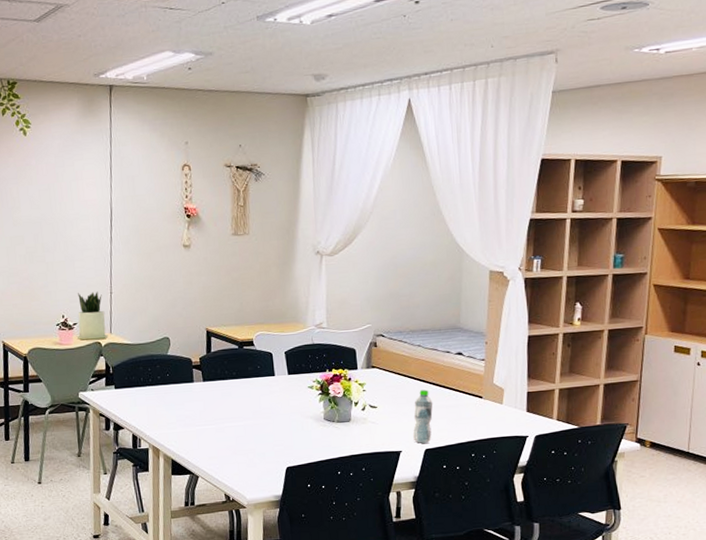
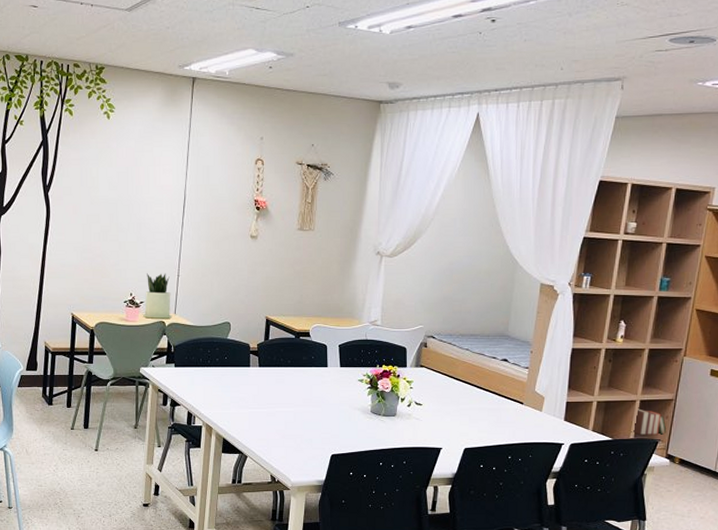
water bottle: present [413,390,433,444] -> none [454,392,476,442]
books: none [597,393,634,421] -> present [631,408,667,436]

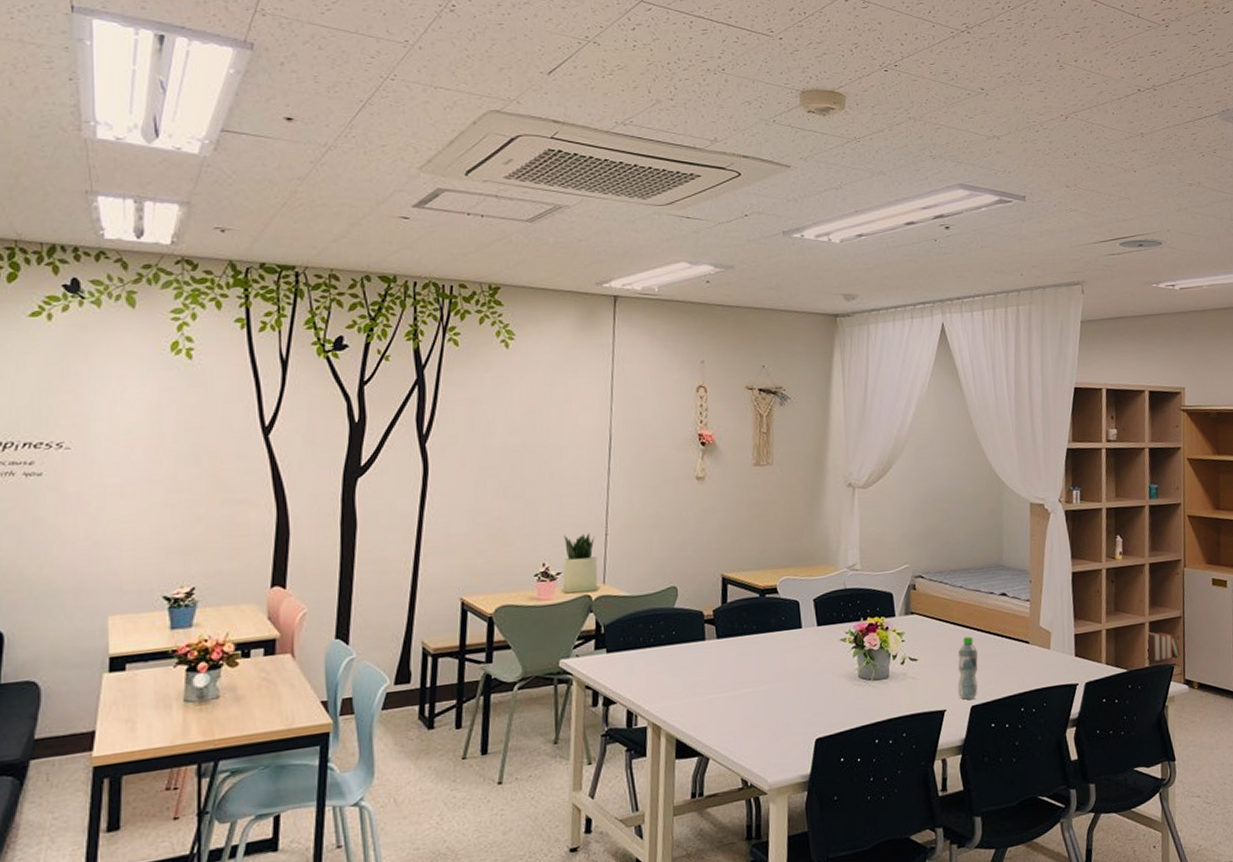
water bottle: none [454,392,476,442] -> present [957,636,978,700]

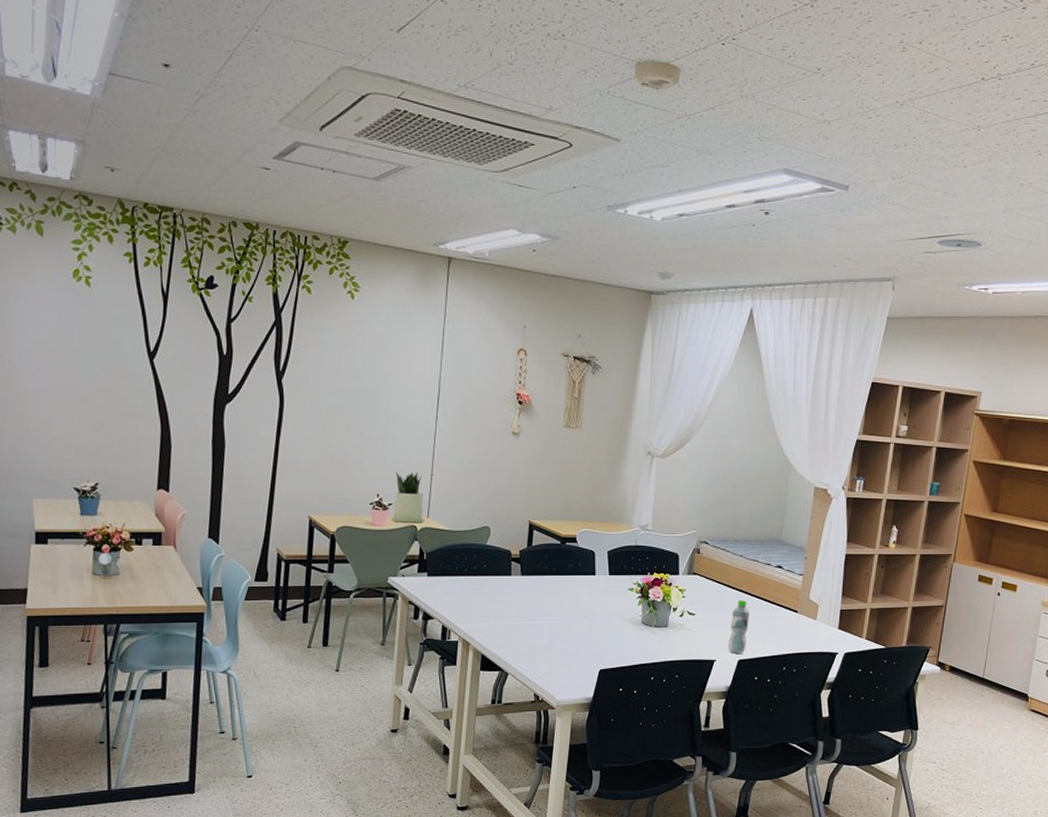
books: present [1145,631,1181,662] -> none [903,615,937,643]

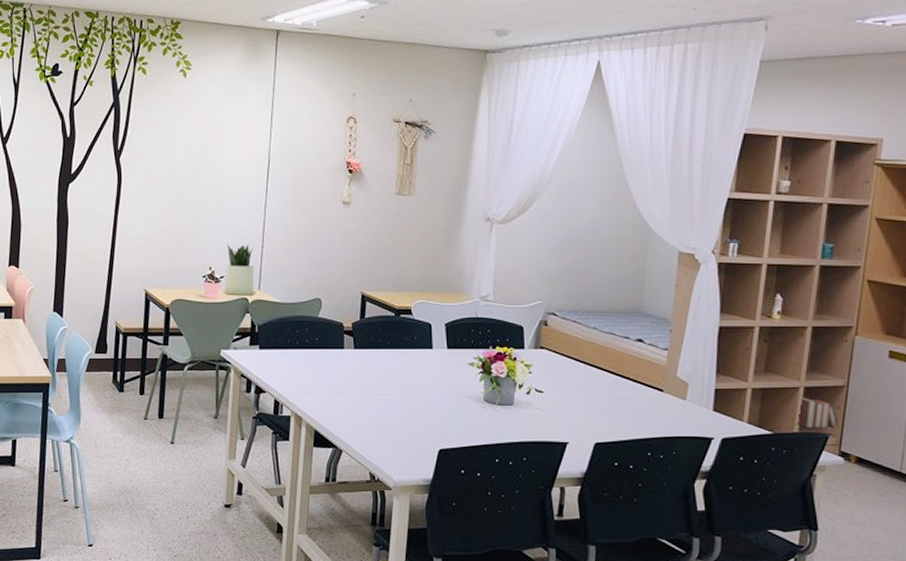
water bottle: present [728,600,750,654] -> none [583,377,607,436]
books: none [903,615,937,643] -> present [795,397,839,429]

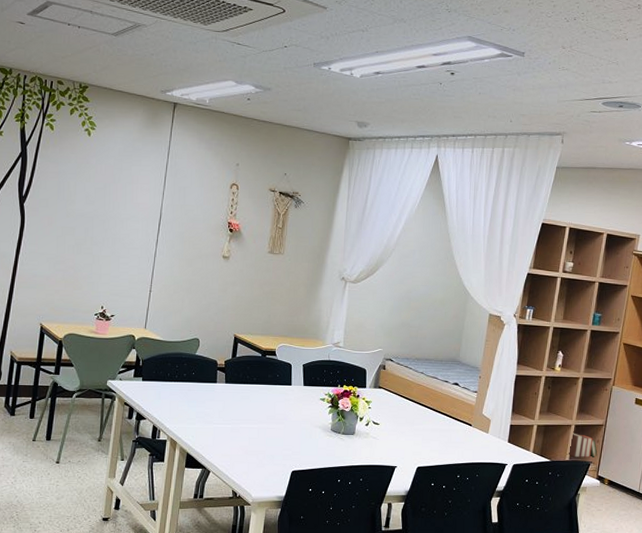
planter: present [222,244,256,296] -> none [112,287,143,334]

